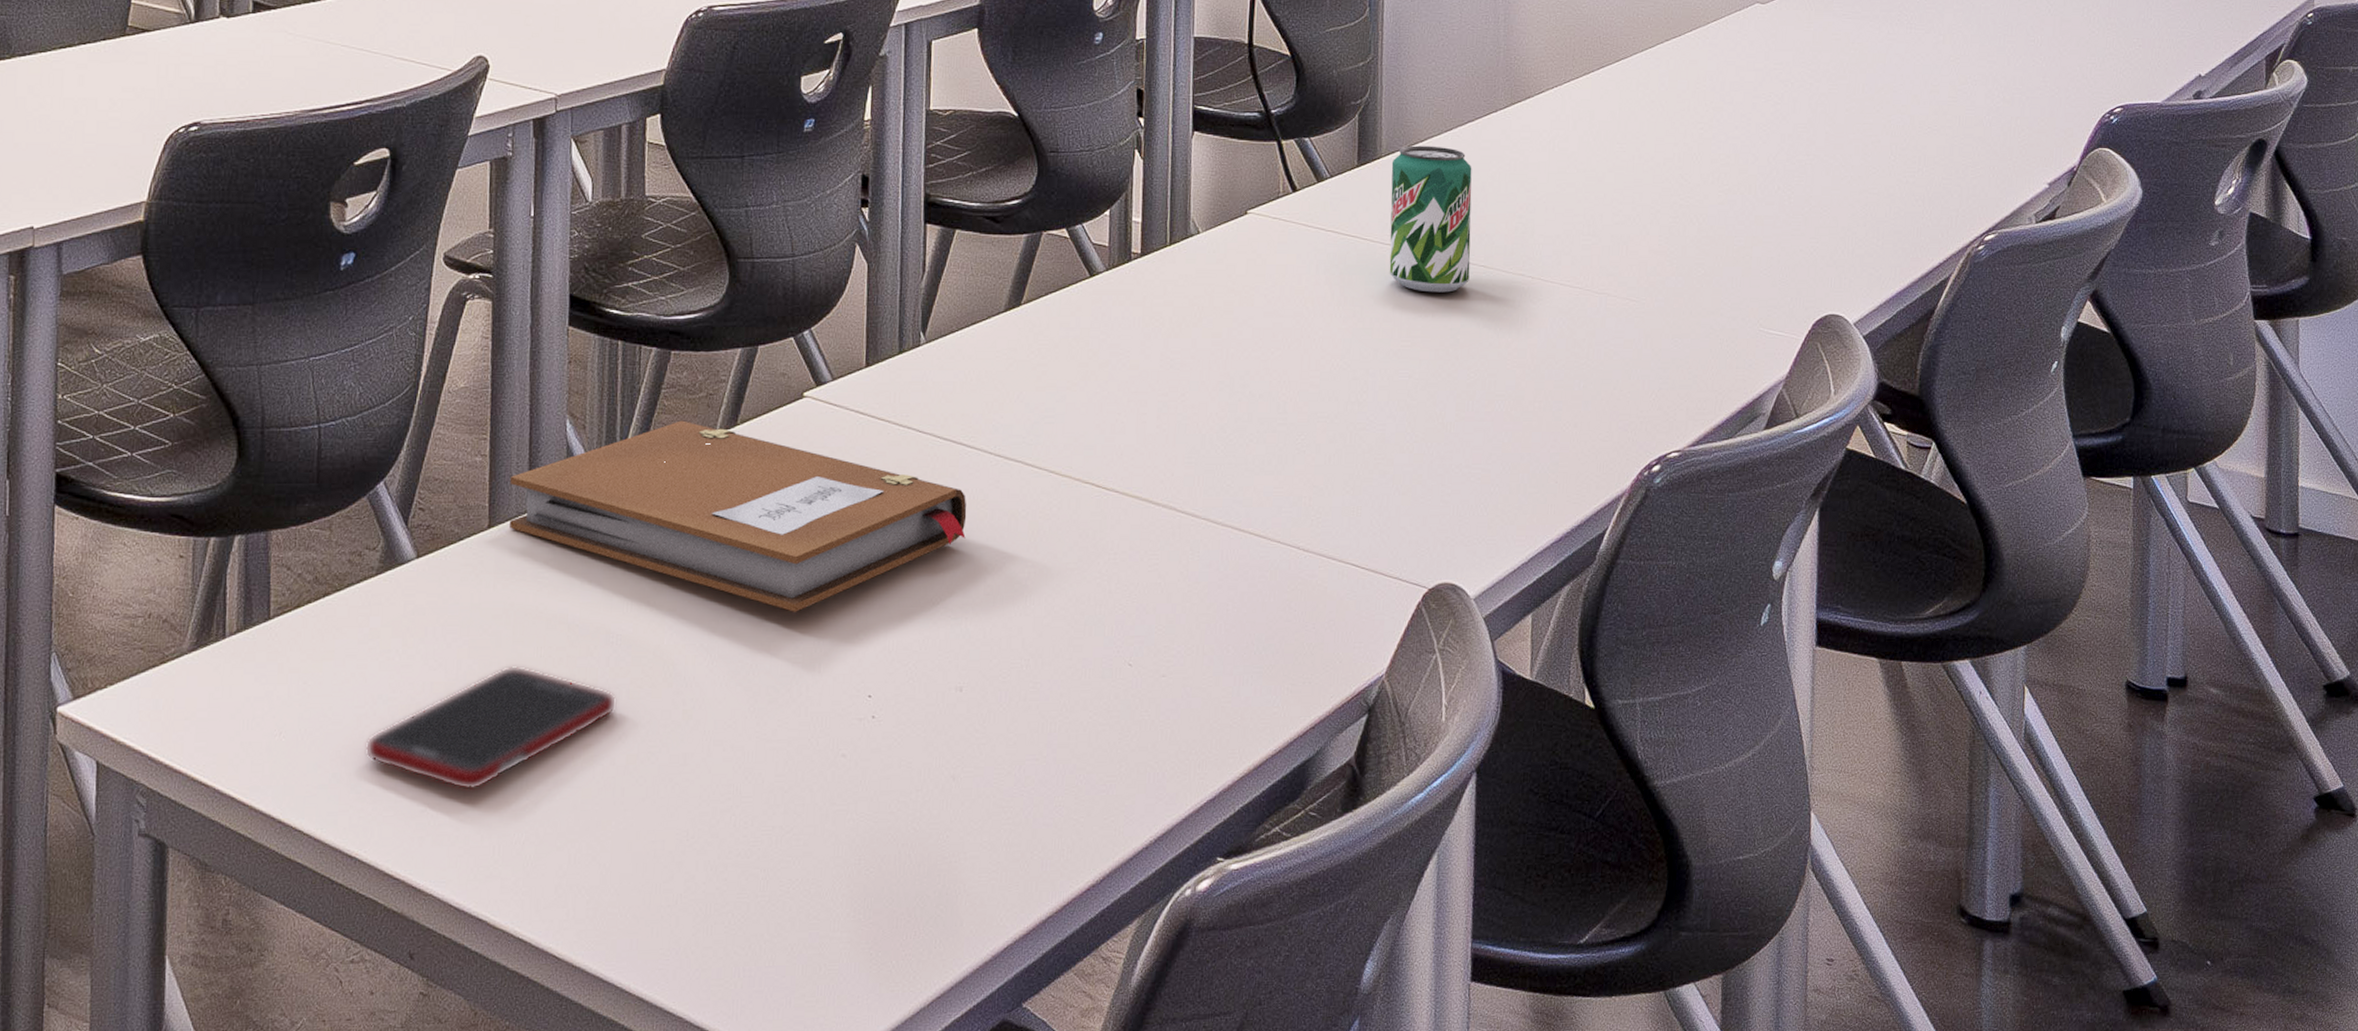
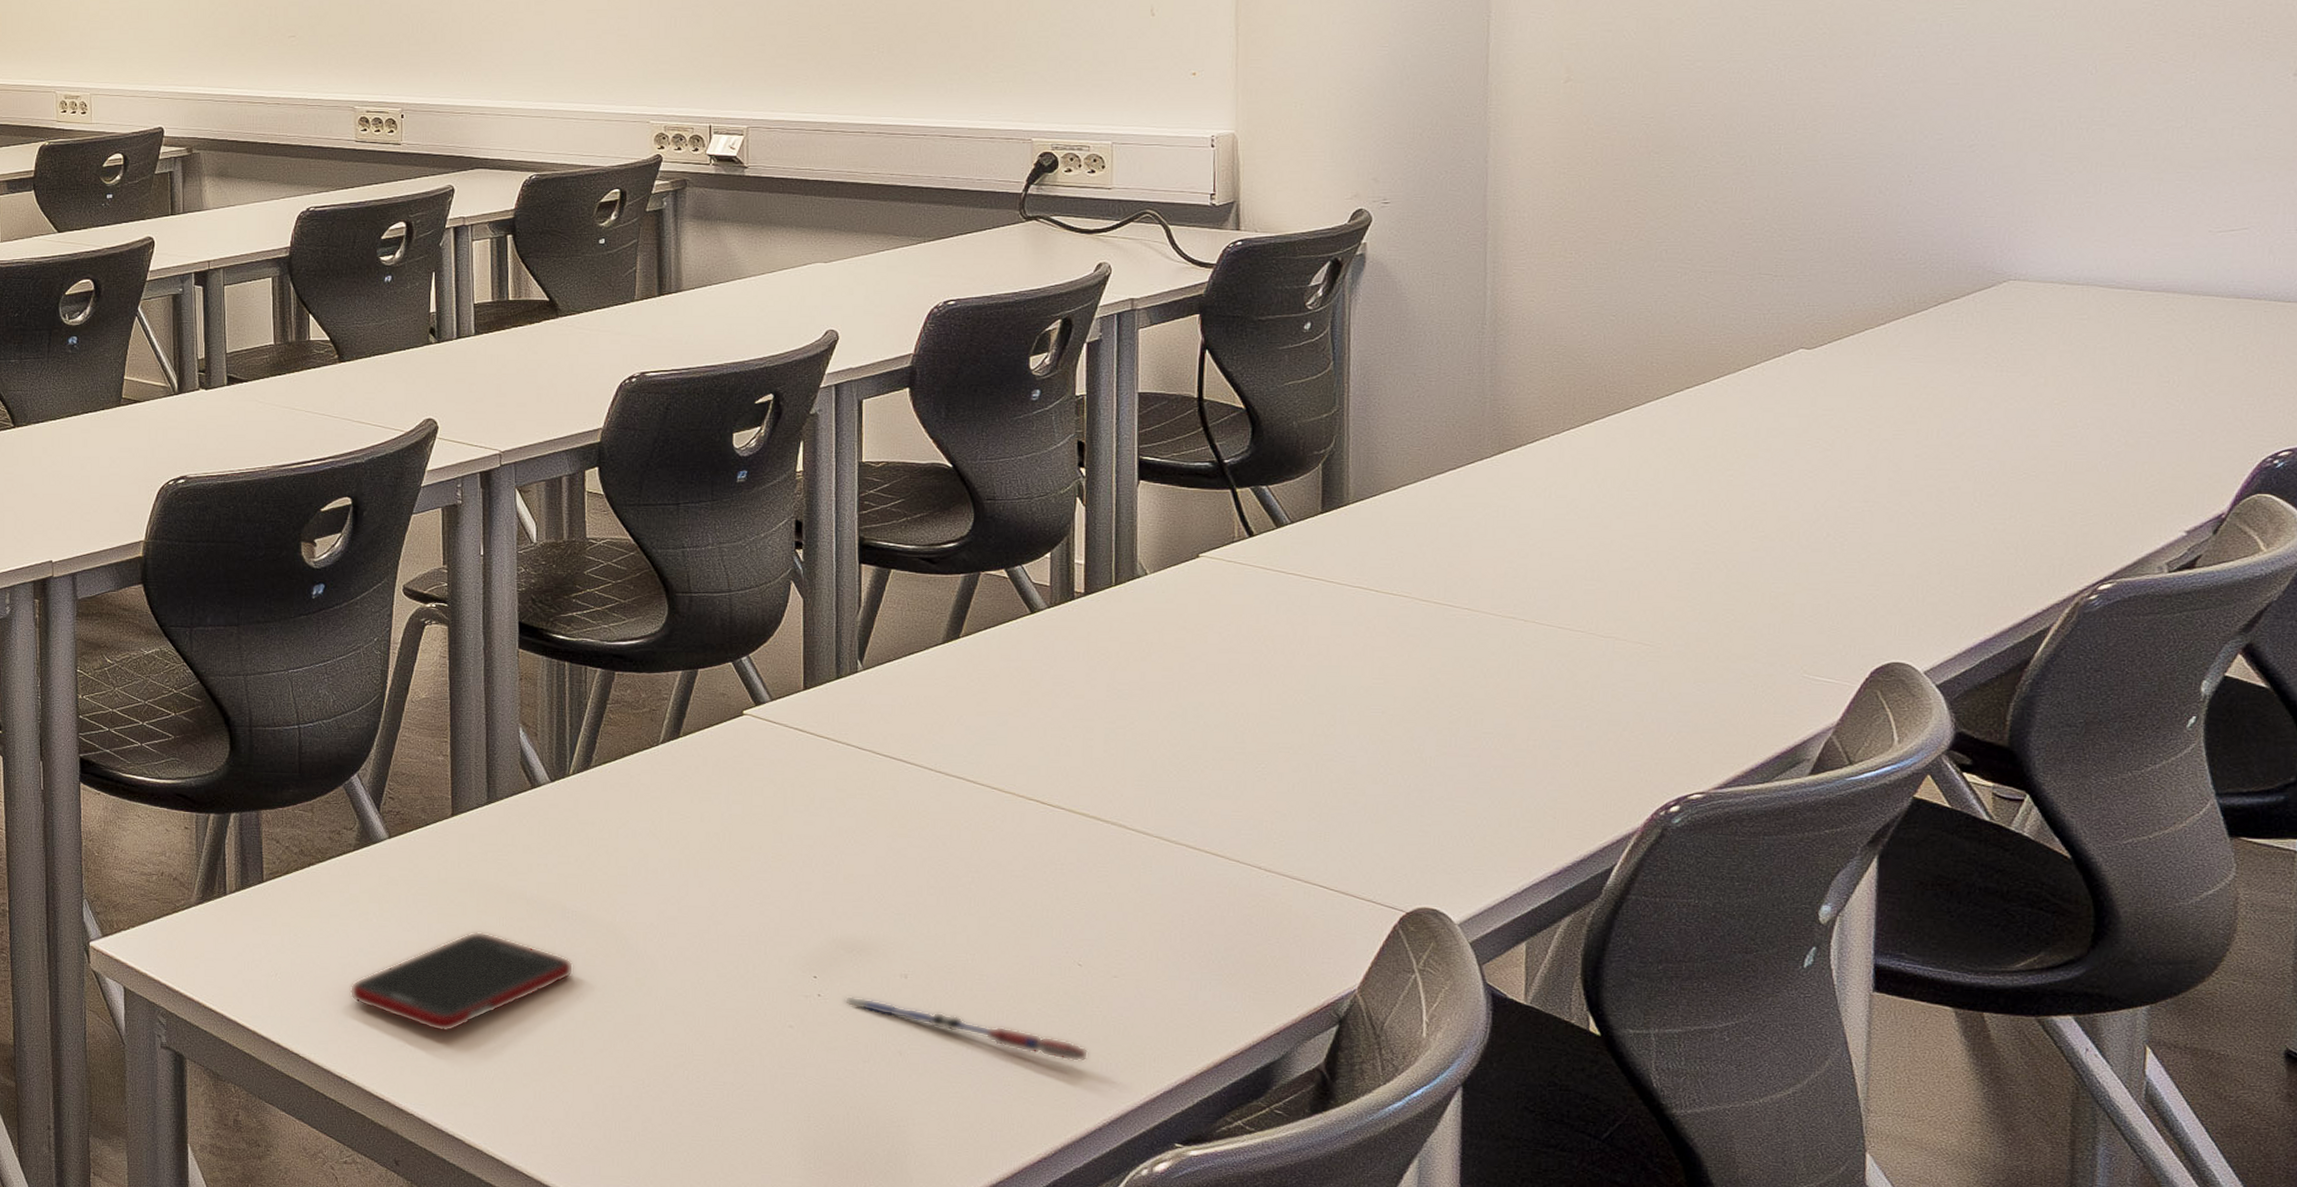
notebook: present [510,420,967,612] -> none [470,731,908,901]
pen: none [898,715,1137,775] -> present [844,995,1089,1062]
beverage can: present [1389,145,1472,293] -> none [1358,493,1454,634]

